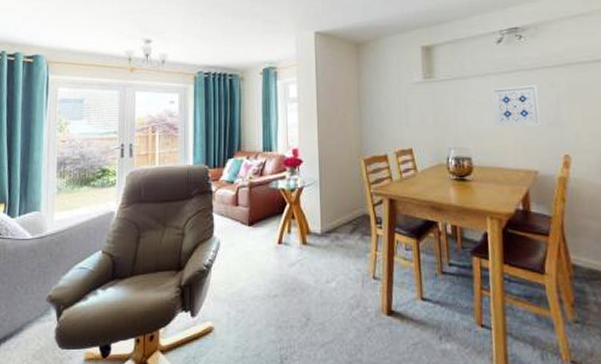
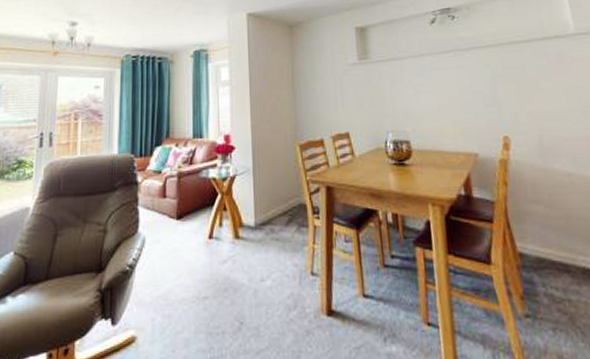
wall art: present [491,84,541,127] -> none [426,64,479,109]

